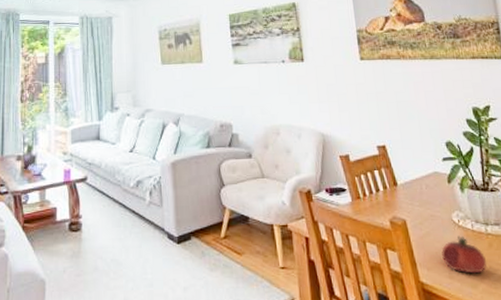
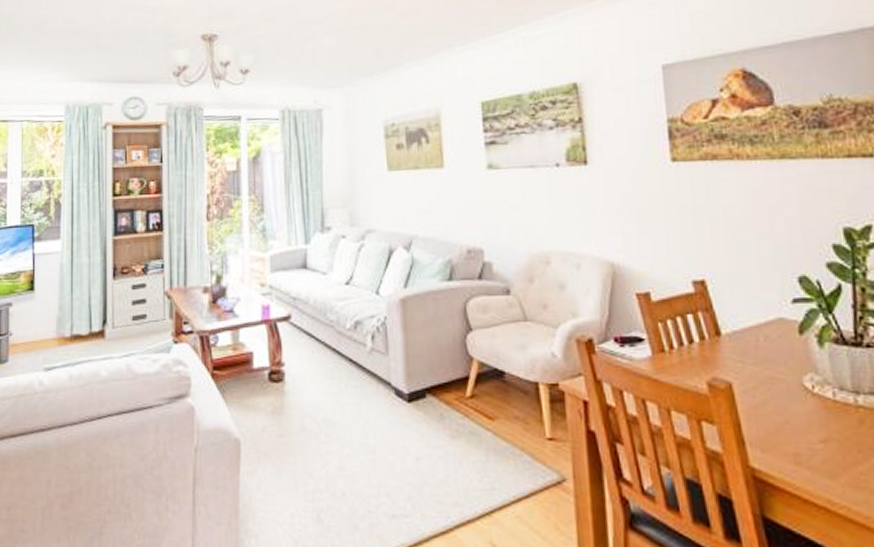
fruit: present [441,235,487,274] -> none [784,407,855,460]

